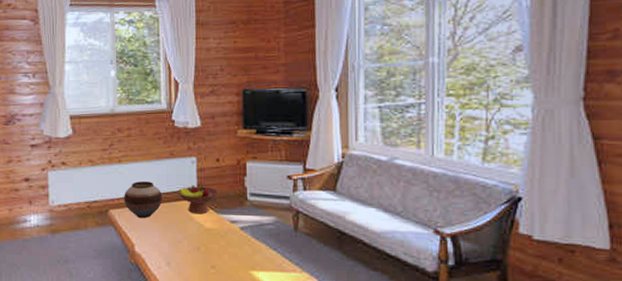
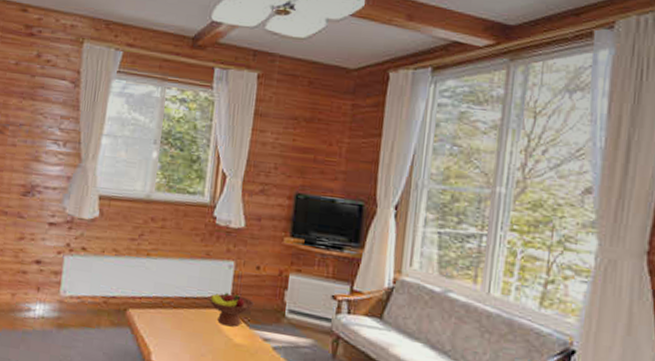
vase: present [124,181,162,219] -> none [146,280,191,324]

